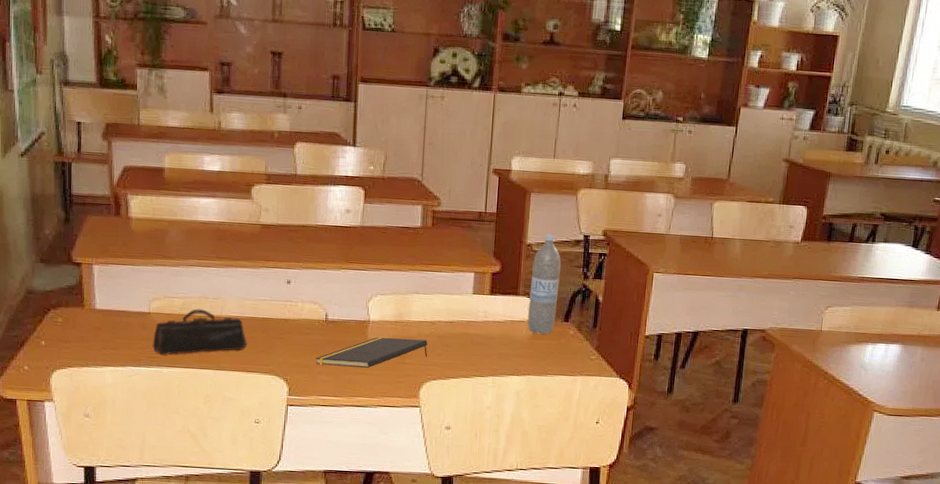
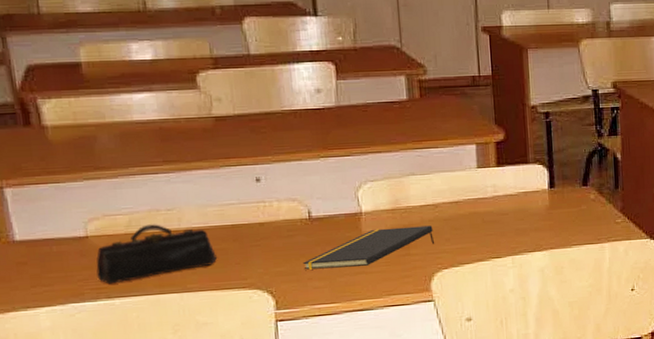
water bottle: present [527,234,561,335] -> none [540,92,573,204]

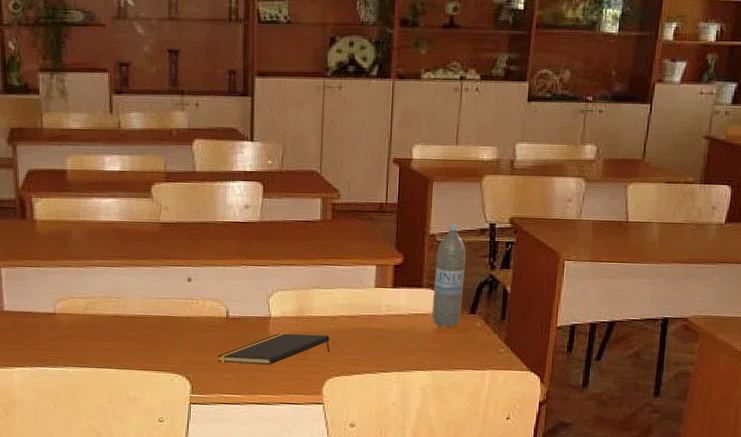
pencil case: present [96,224,218,284] -> none [59,308,151,355]
water bottle: none [540,92,573,204] -> present [432,223,467,328]

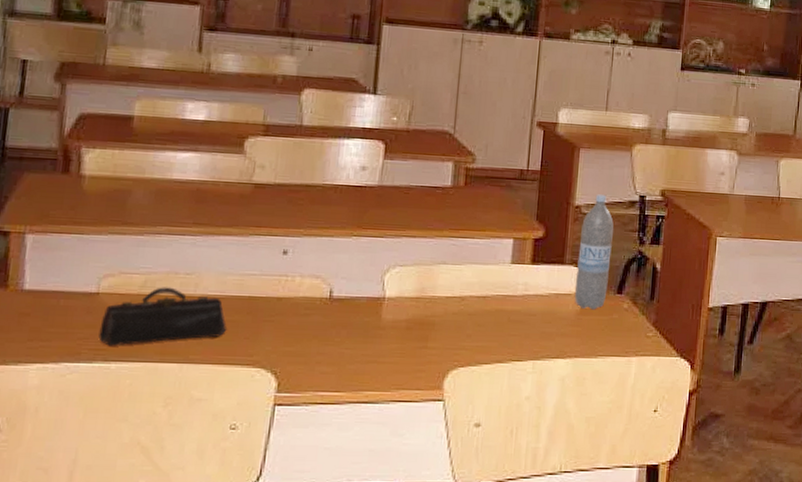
pencil case: none [59,308,151,355] -> present [98,287,227,346]
notepad: present [217,333,330,365] -> none [314,316,456,355]

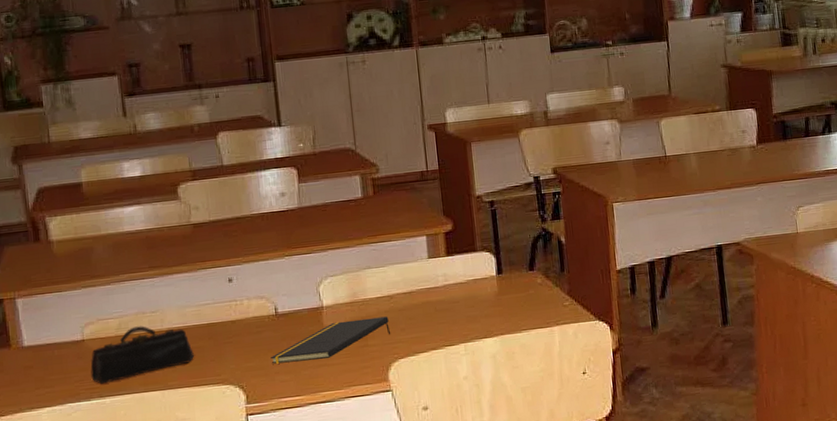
notepad: none [314,316,456,355] -> present [271,316,391,364]
water bottle: present [574,194,614,310] -> none [485,181,520,289]

